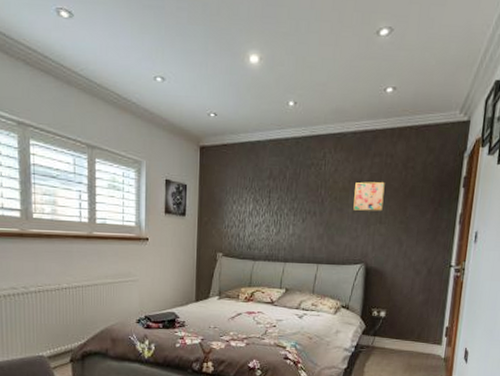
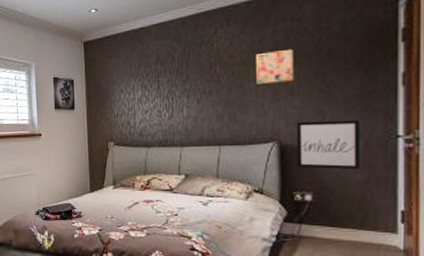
wall art: none [378,248,426,292] -> present [296,119,361,170]

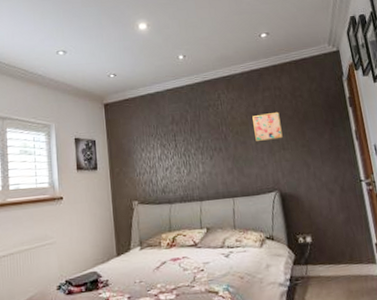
wall art: present [296,119,361,170] -> none [290,168,342,213]

